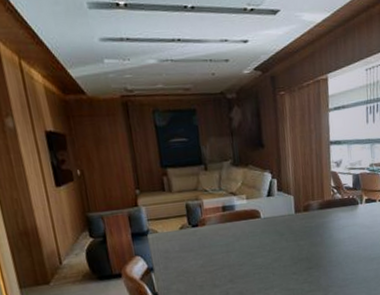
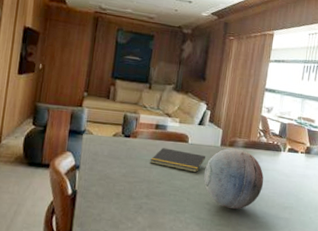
notepad: none [225,226,282,248] -> present [150,148,205,173]
decorative orb: none [284,211,347,274] -> present [204,148,264,210]

